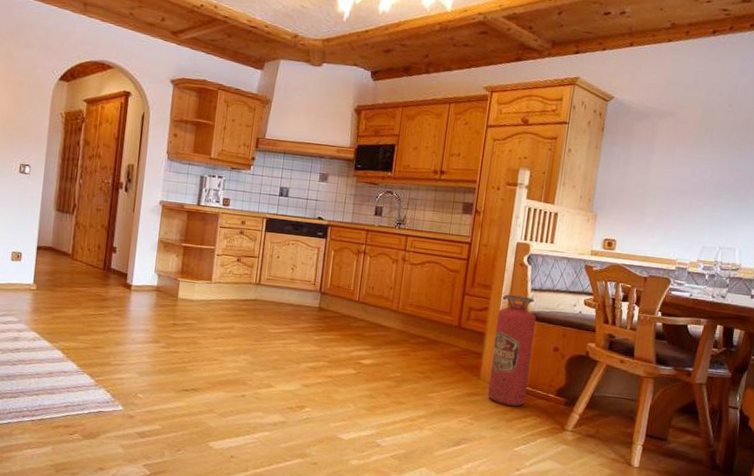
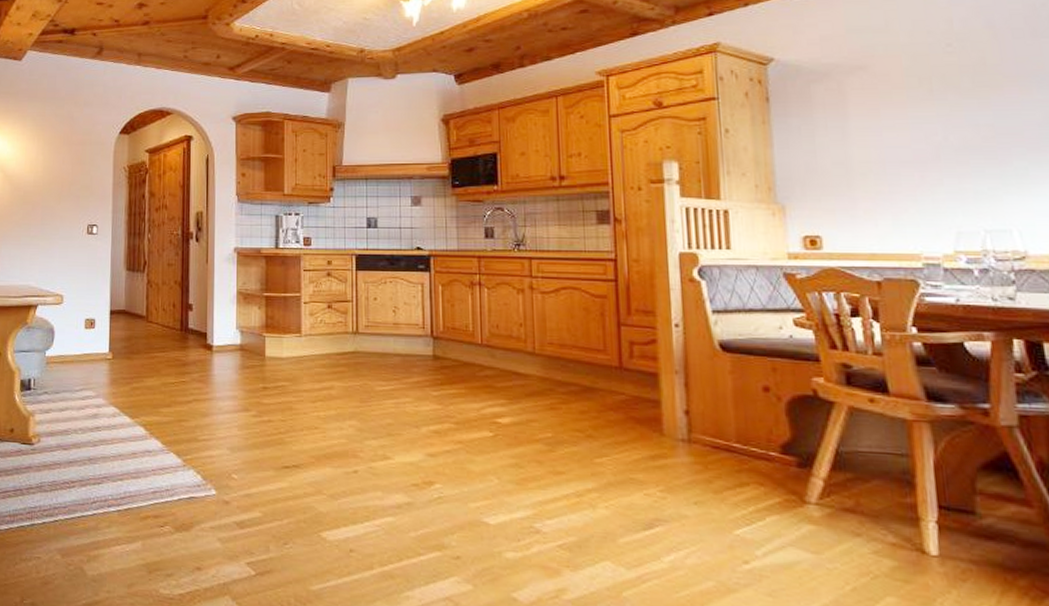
fire extinguisher: present [487,294,537,407] -> none [672,320,736,472]

